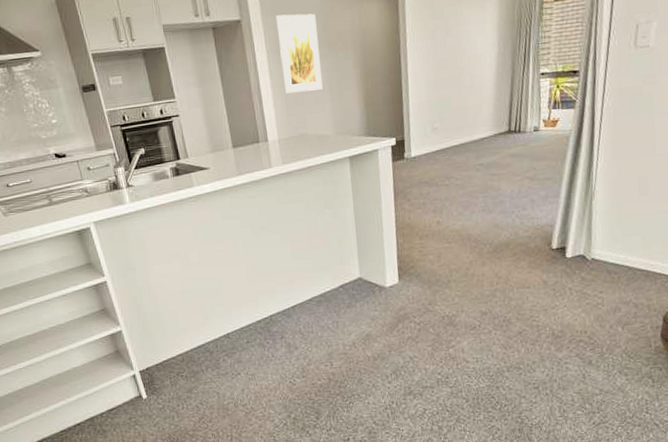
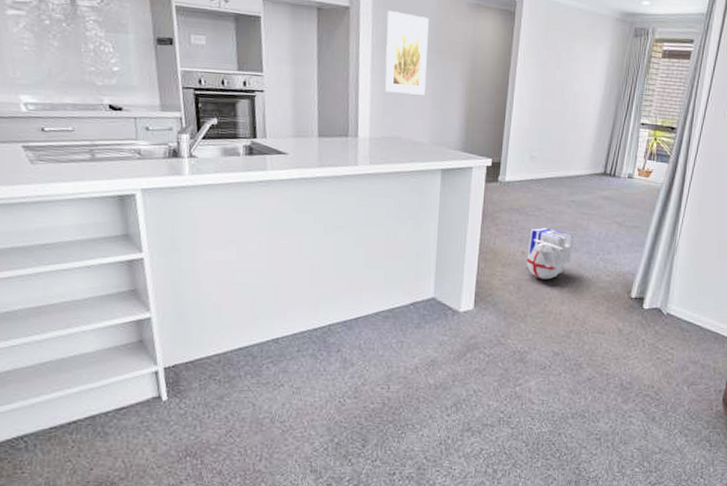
wastebasket: none [442,194,487,245] -> present [526,227,574,280]

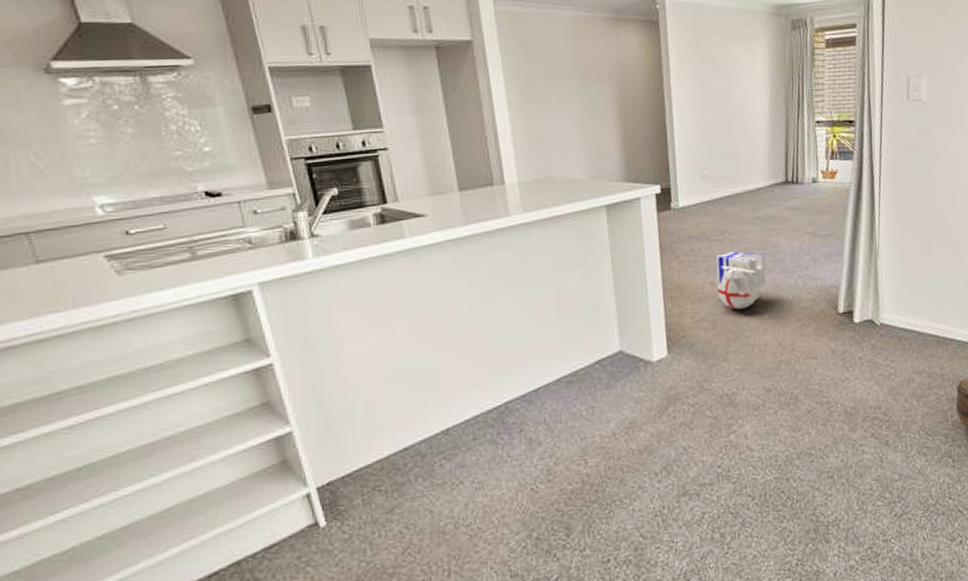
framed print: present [385,11,429,95] -> none [515,38,573,129]

